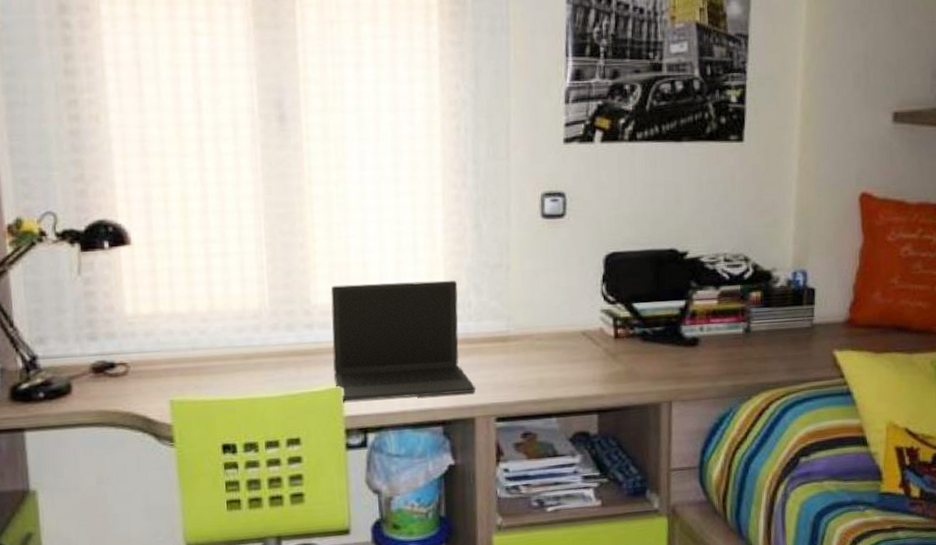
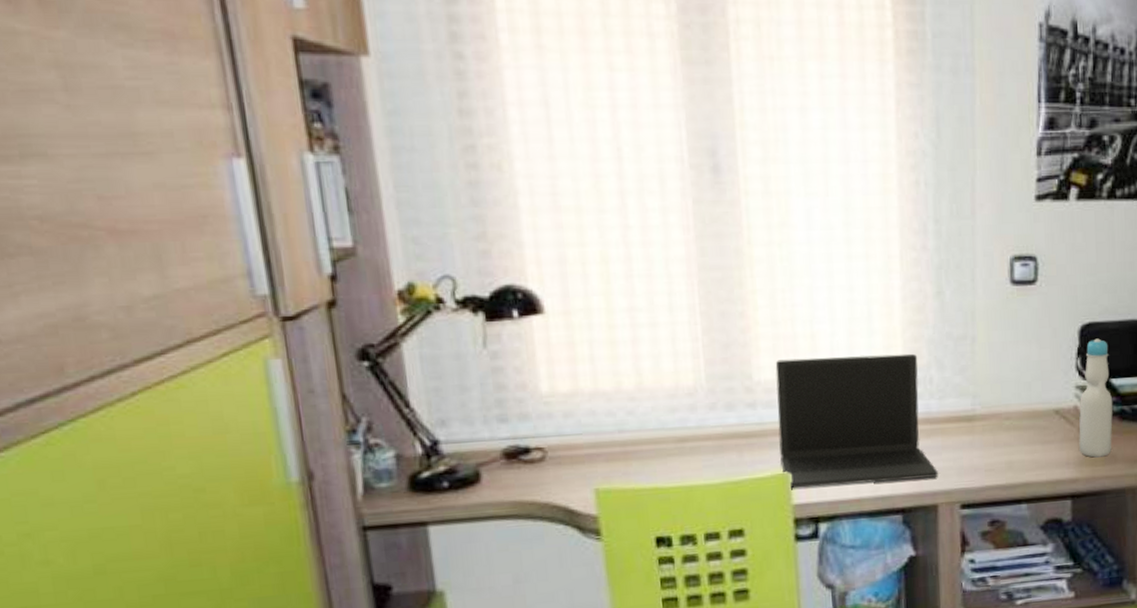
bottle: none [604,266,636,376] -> present [1079,338,1113,458]

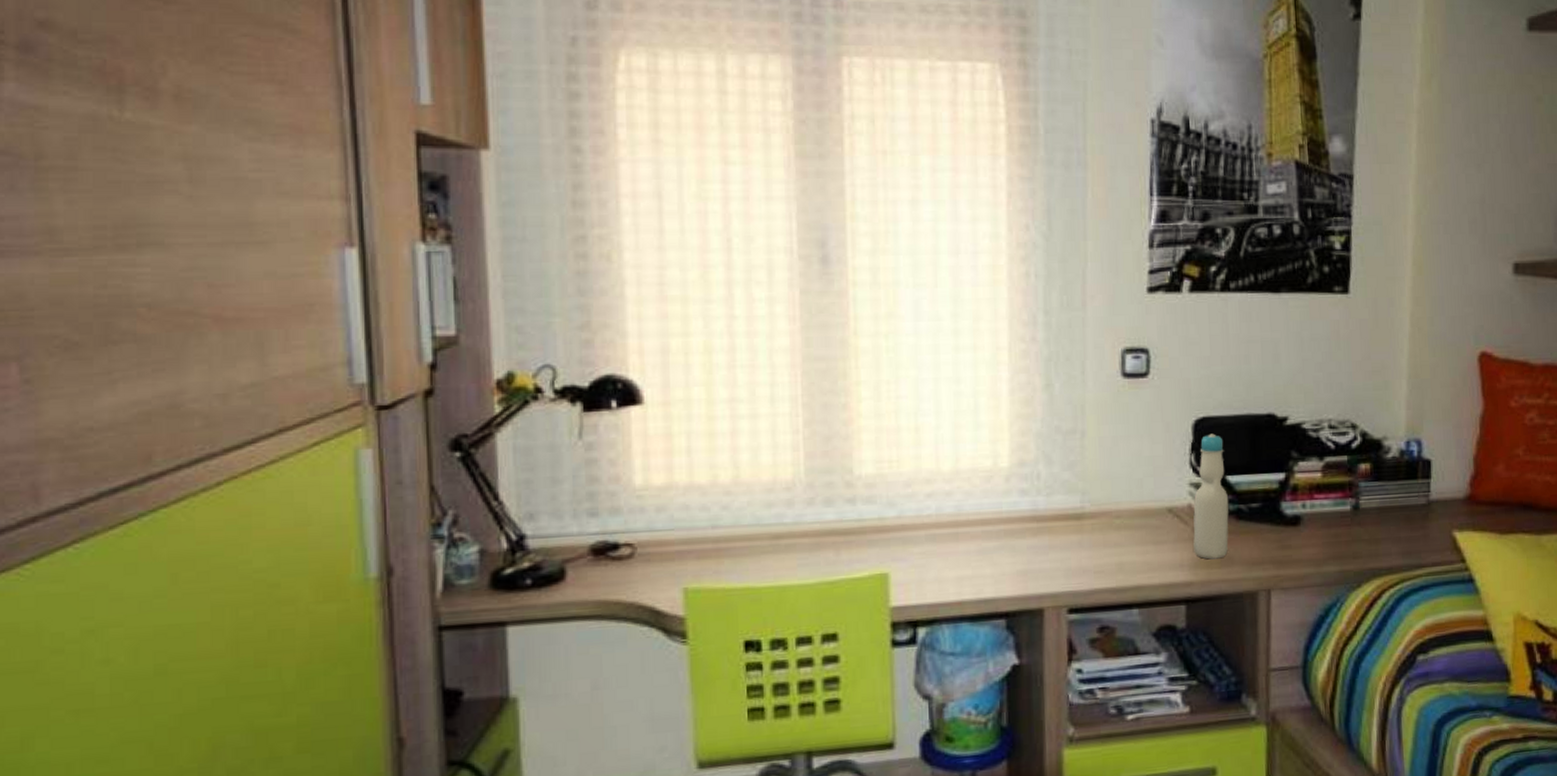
laptop: present [775,353,938,489] -> none [877,447,1044,590]

